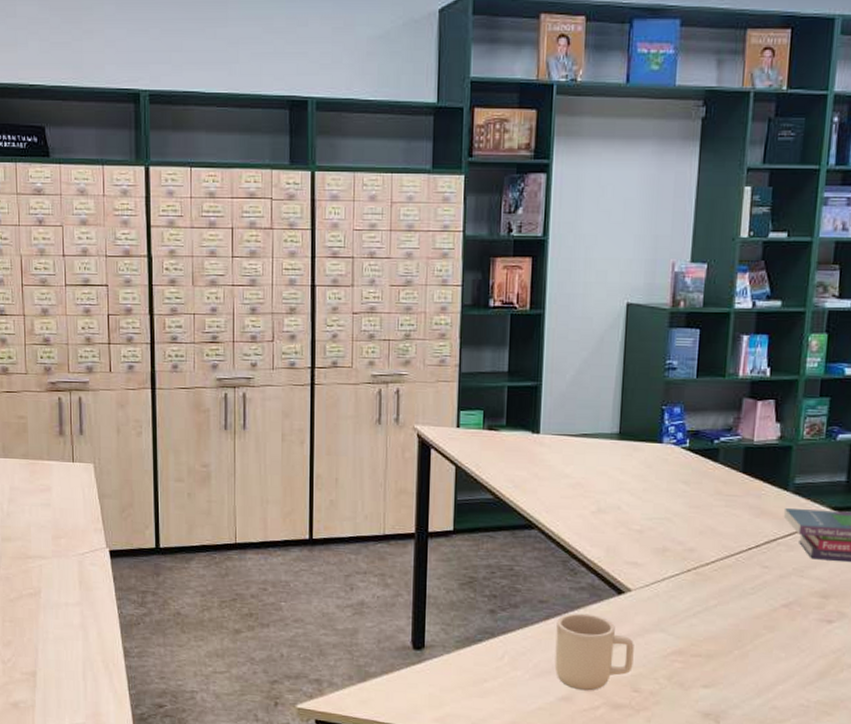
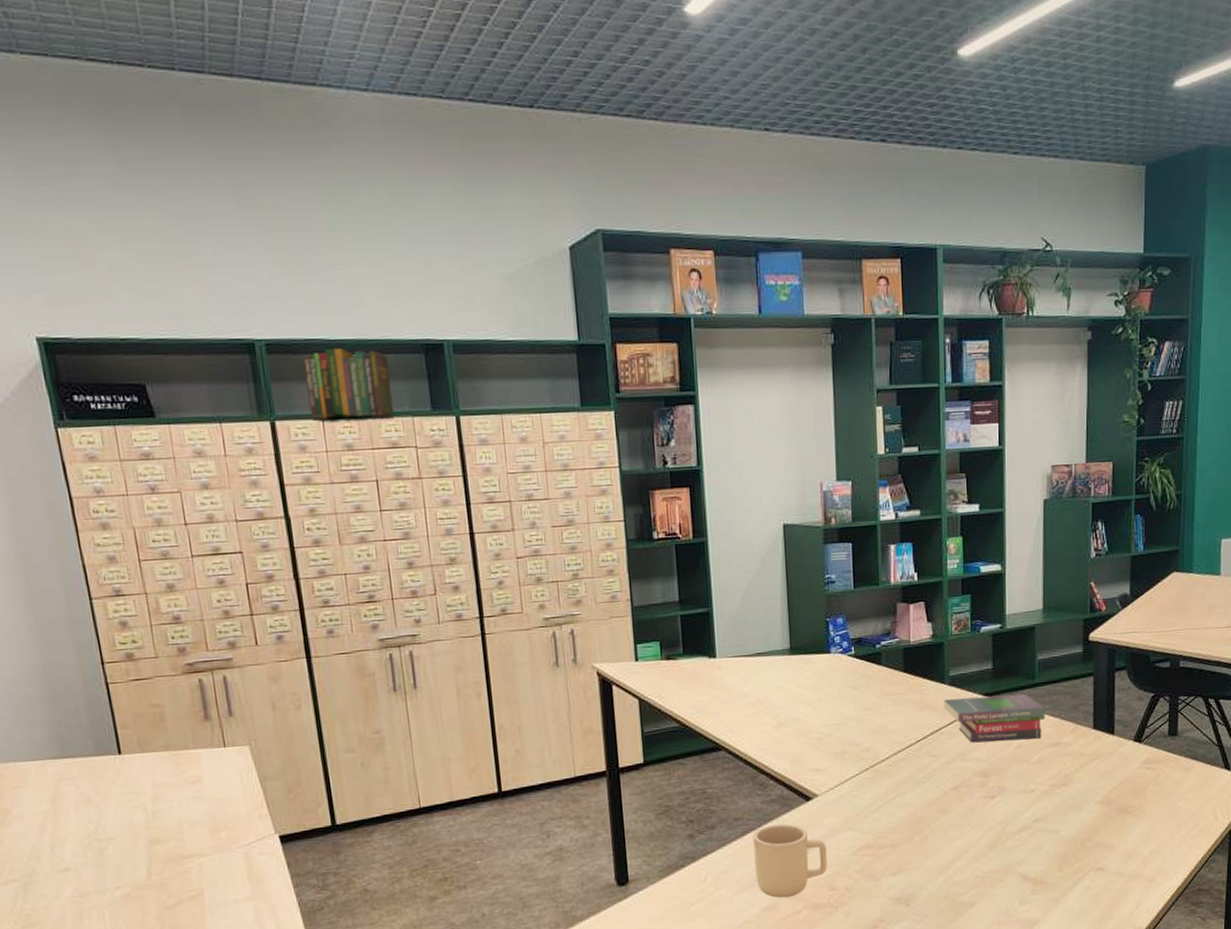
books: none [180,100,256,171] -> present [303,347,395,423]

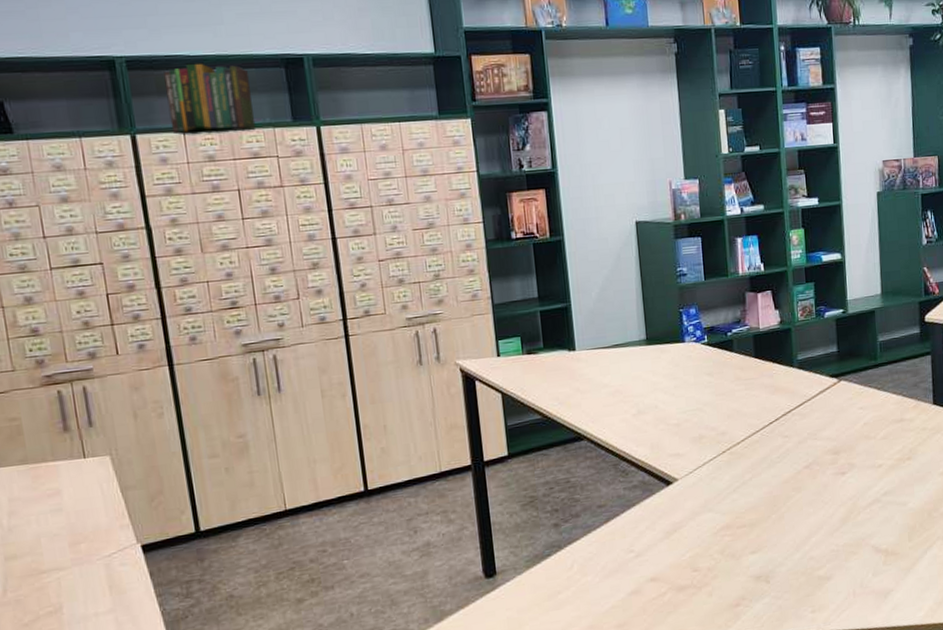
mug: present [753,823,827,898] -> none [616,508,690,581]
books: present [943,694,1045,743] -> none [792,374,889,423]

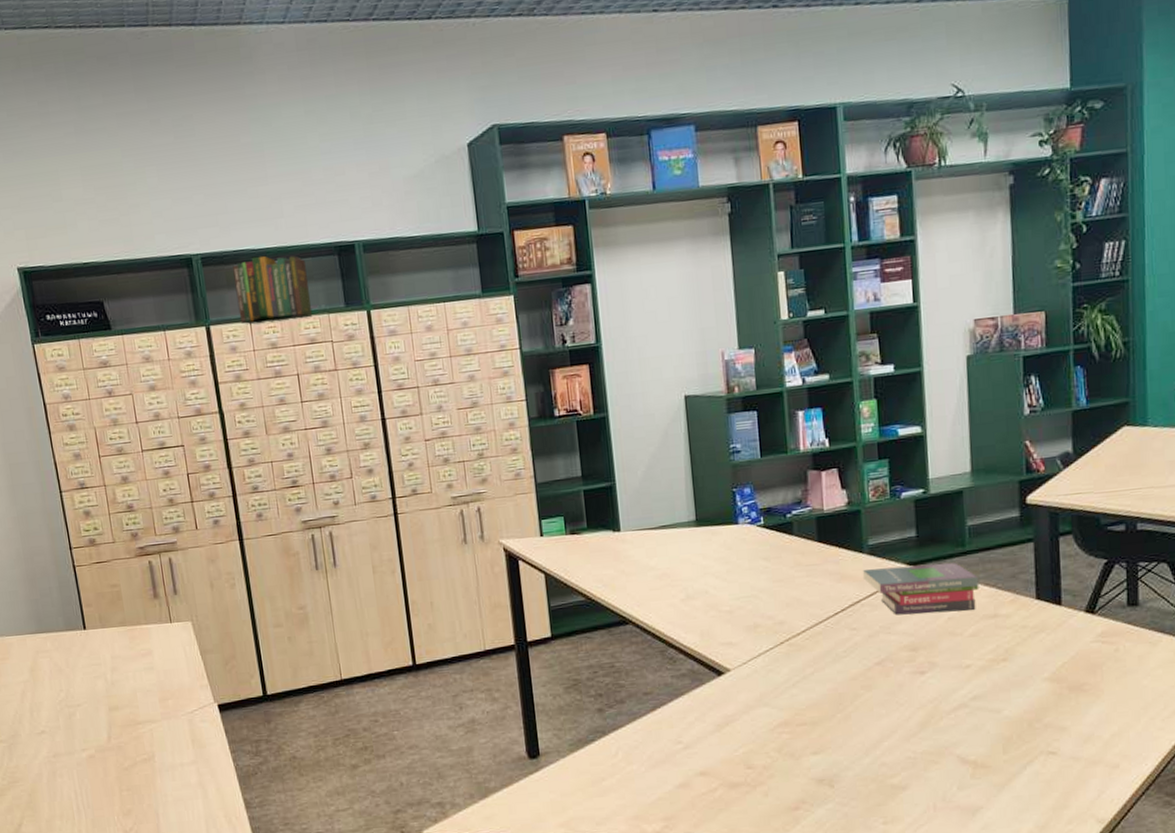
books: none [792,374,889,423] -> present [862,563,979,615]

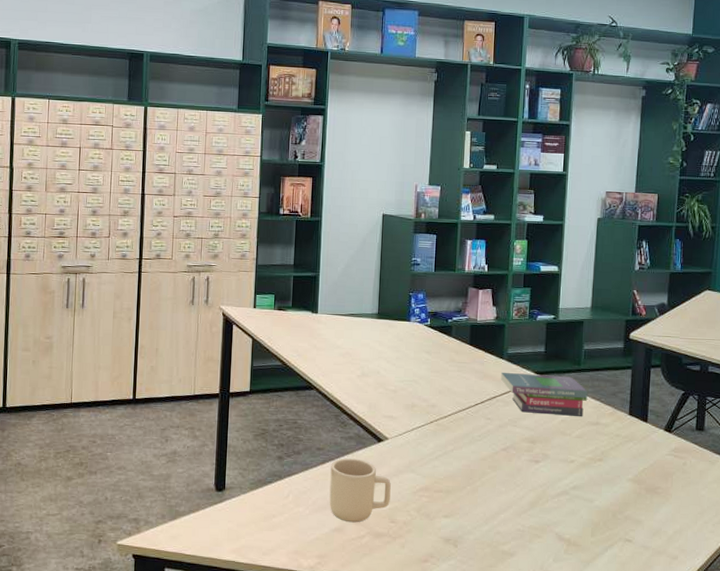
books: present [233,256,313,325] -> none [41,49,102,105]
mug: none [663,698,743,775] -> present [329,458,391,523]

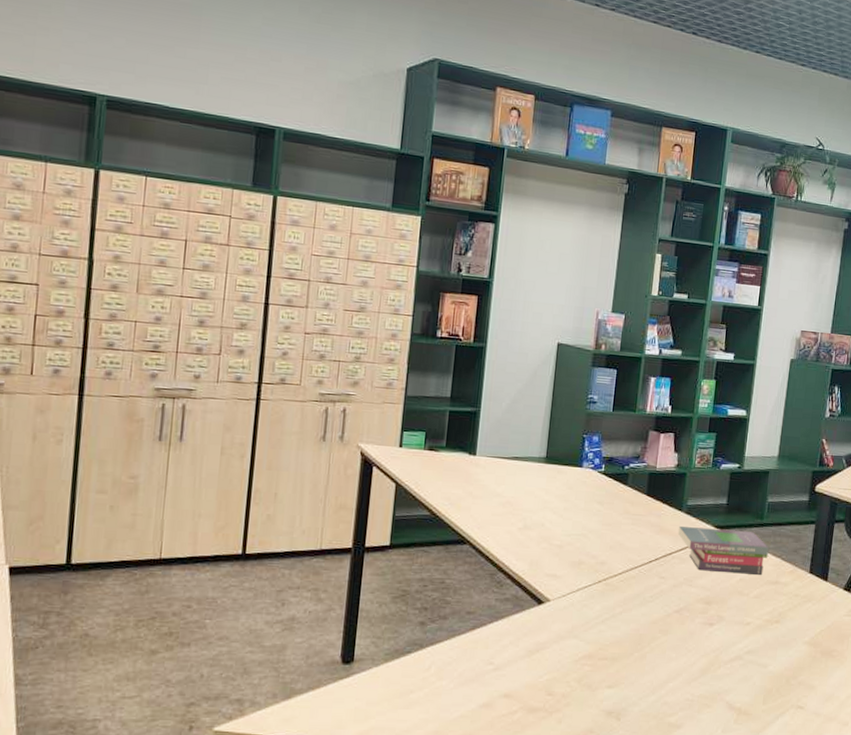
mug: present [329,458,391,523] -> none [478,623,550,697]

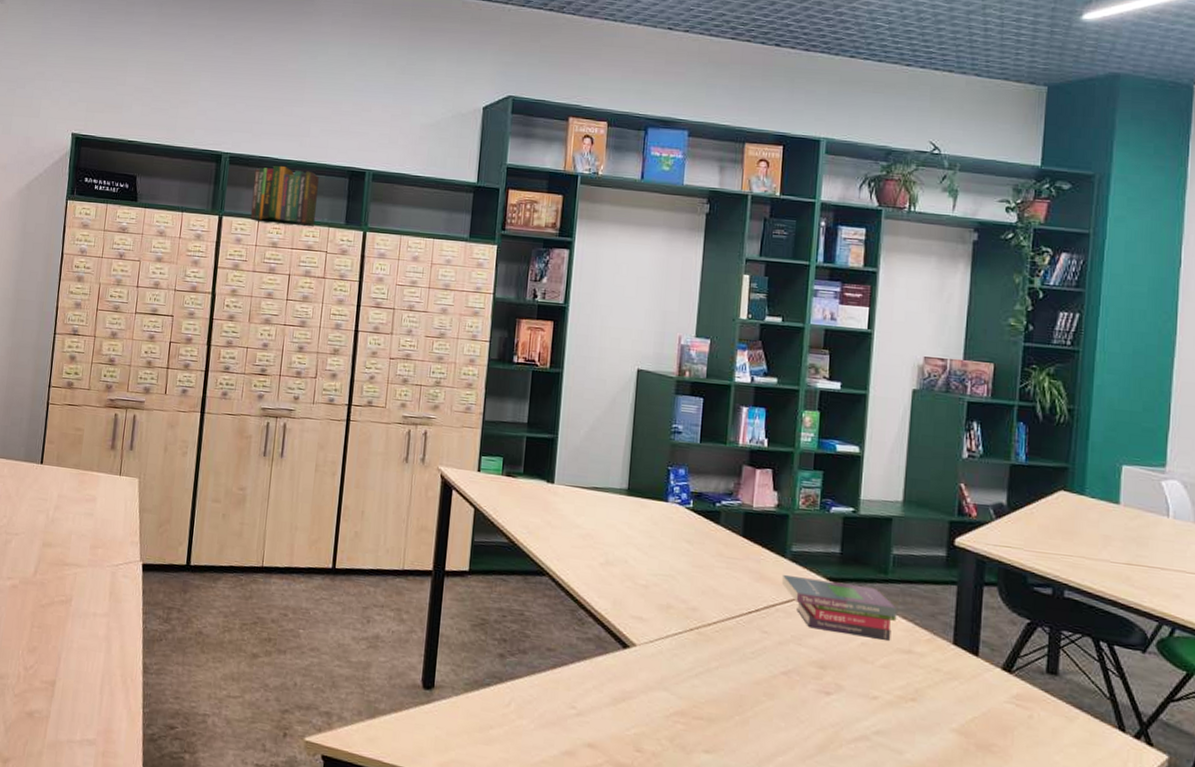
books: none [135,114,220,188] -> present [250,165,319,227]

